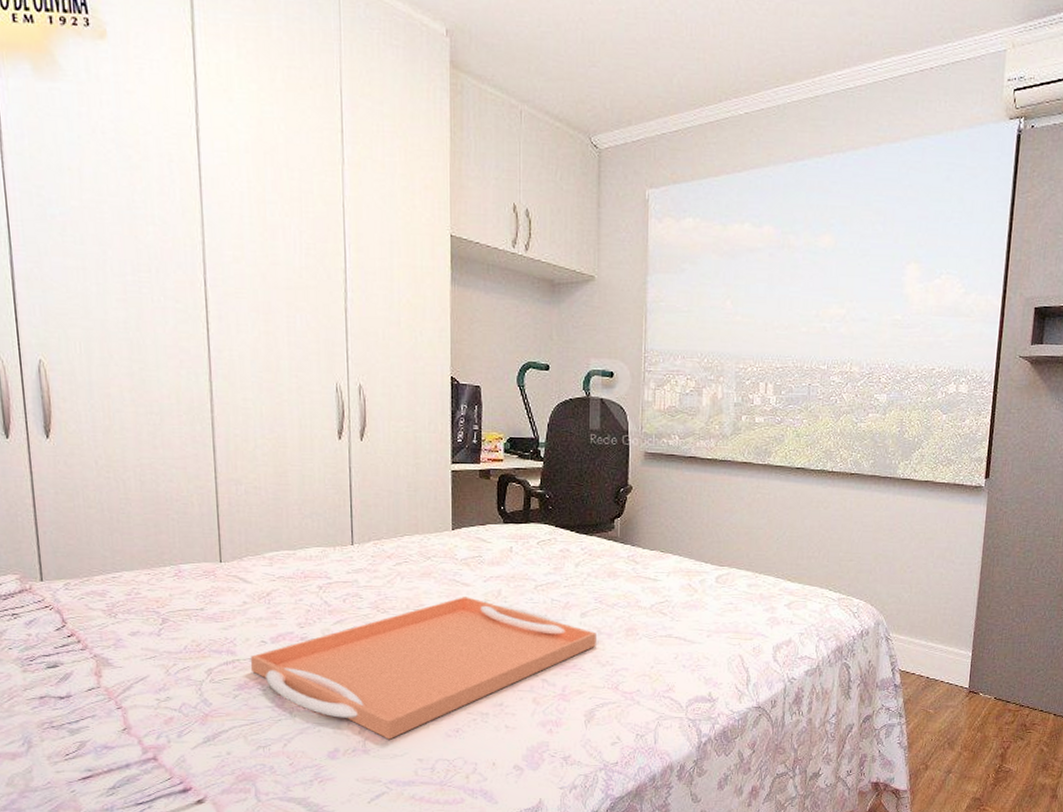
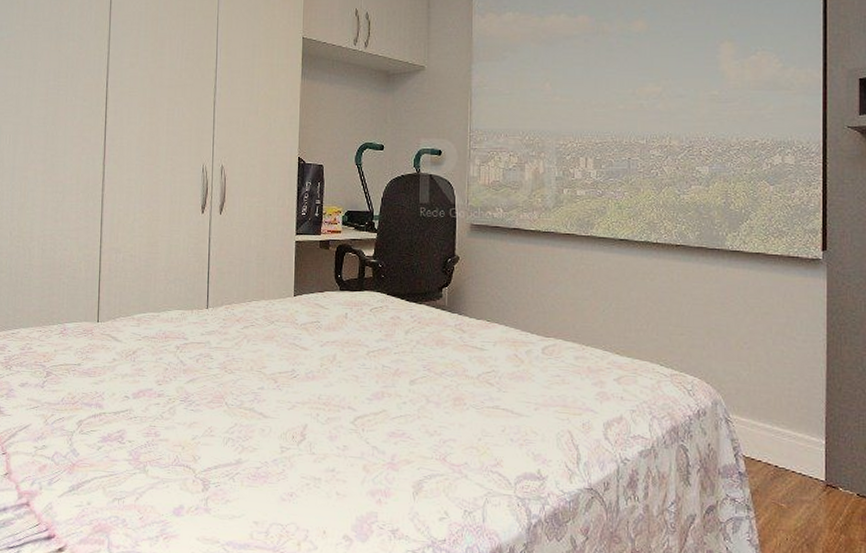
serving tray: present [250,597,596,740] -> none [114,360,425,500]

